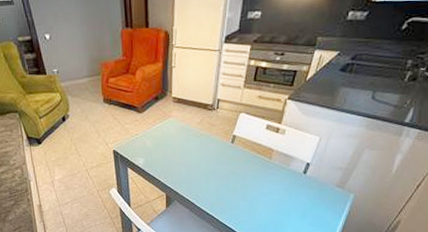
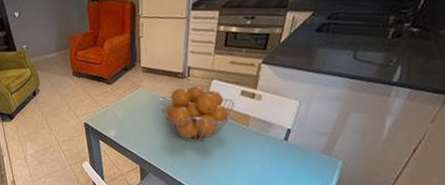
fruit basket: none [188,118,260,172] -> present [159,86,235,142]

